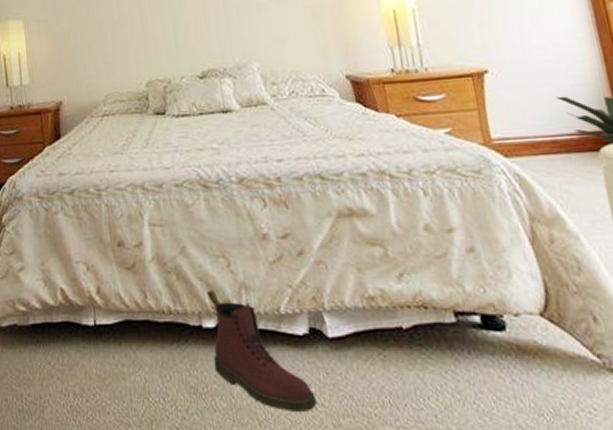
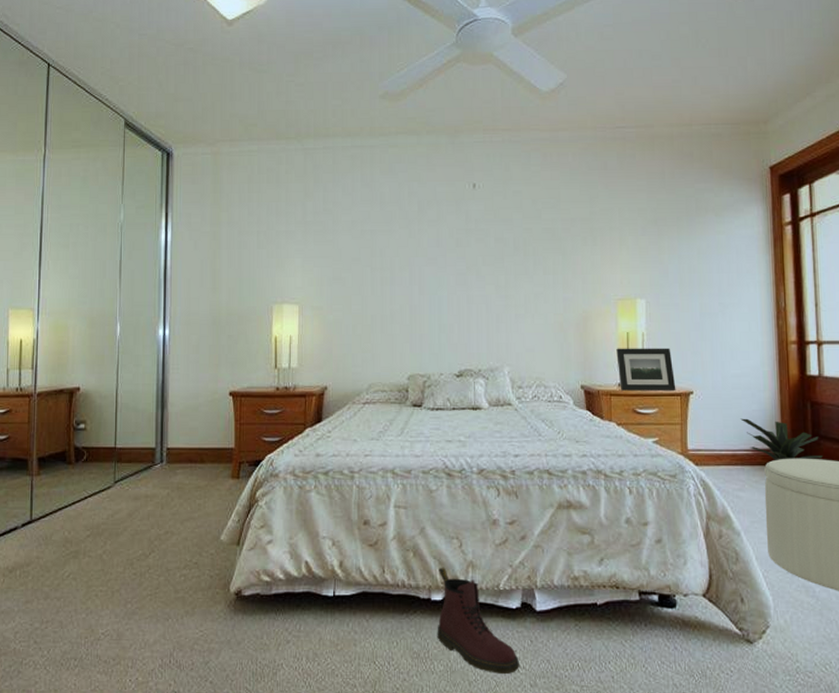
picture frame: none [382,22,465,77] -> present [616,348,676,392]

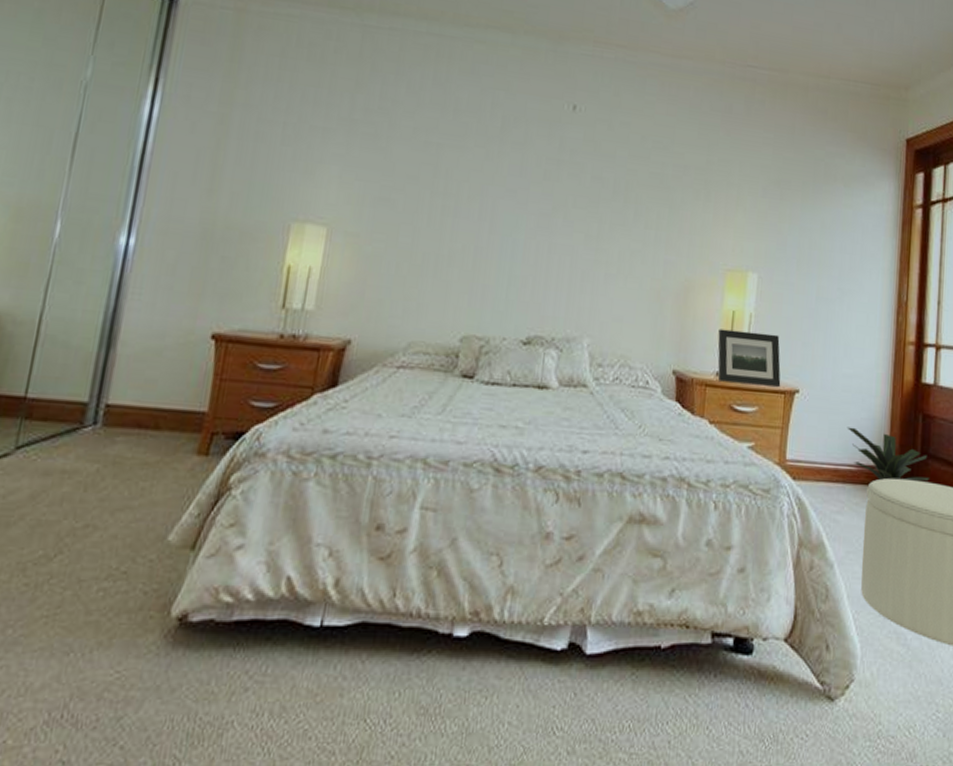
boot: present [437,567,520,674] -> none [454,592,558,737]

